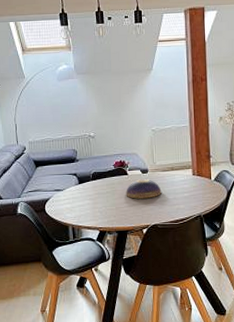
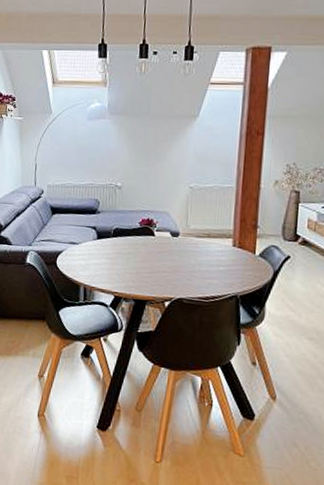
decorative bowl: present [126,179,162,199] -> none [150,243,193,267]

